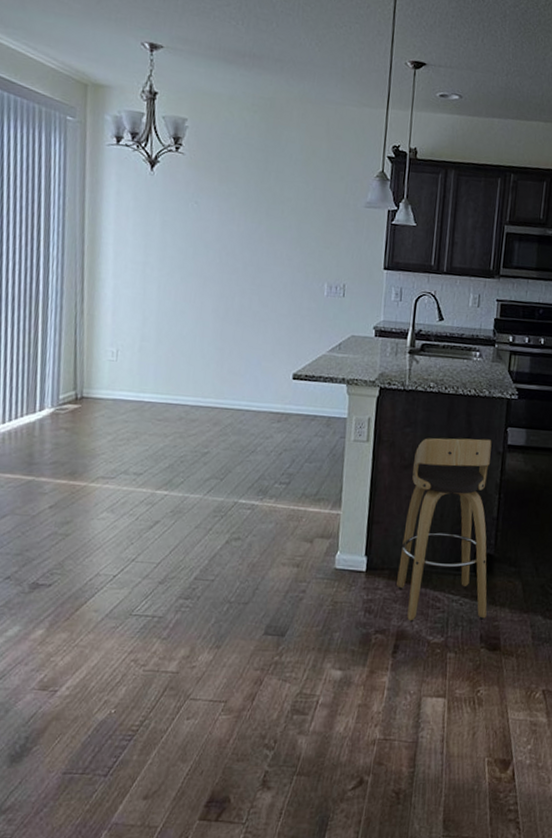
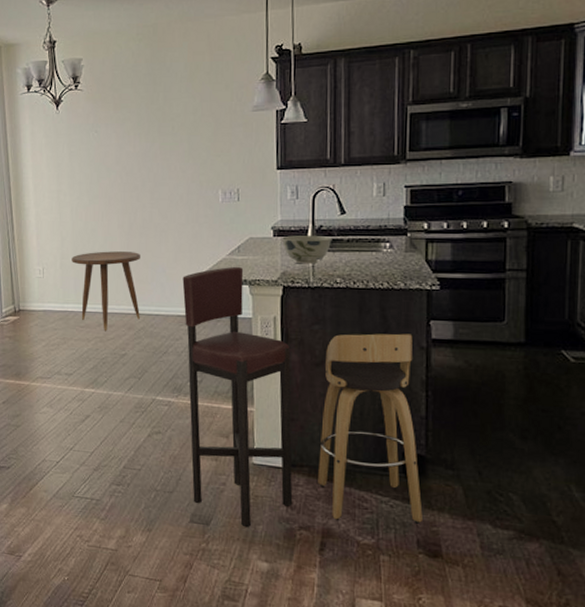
side table: none [153,336,235,427] -> present [72,251,140,332]
bar stool: none [269,363,381,636] -> present [182,266,293,528]
bowl: none [381,337,430,368] -> present [281,235,333,264]

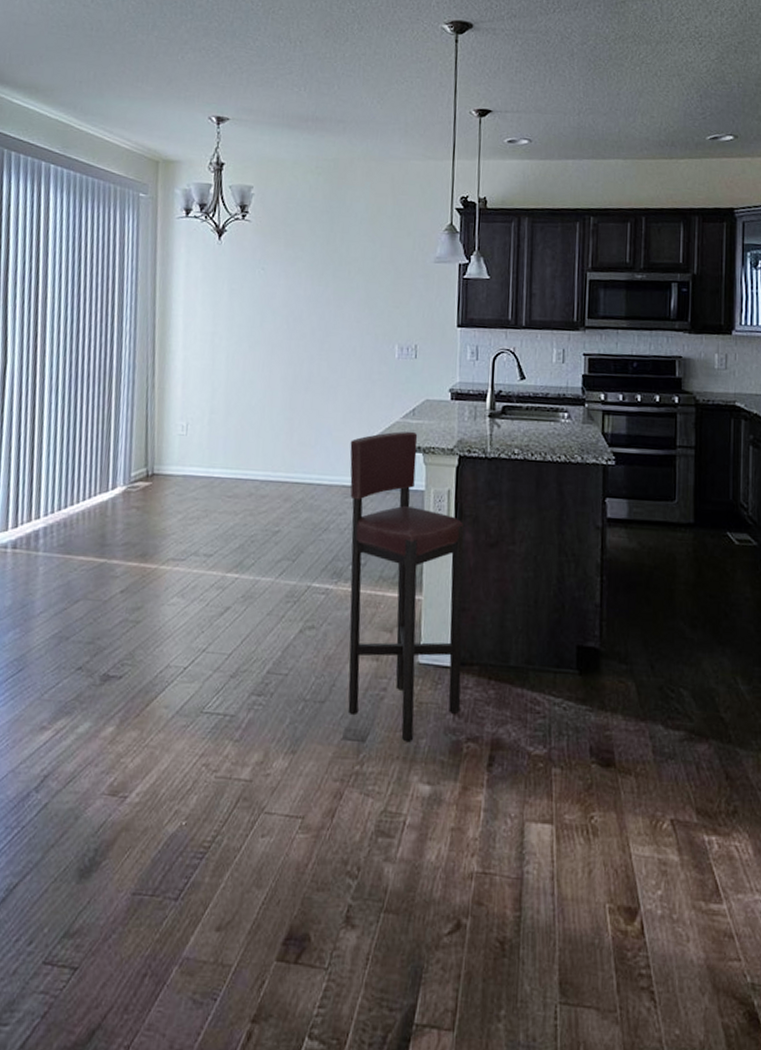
side table: present [72,251,140,332] -> none [222,407,304,503]
bowl: present [281,235,333,264] -> none [458,400,512,433]
bar stool: present [318,333,423,524] -> none [488,511,596,730]

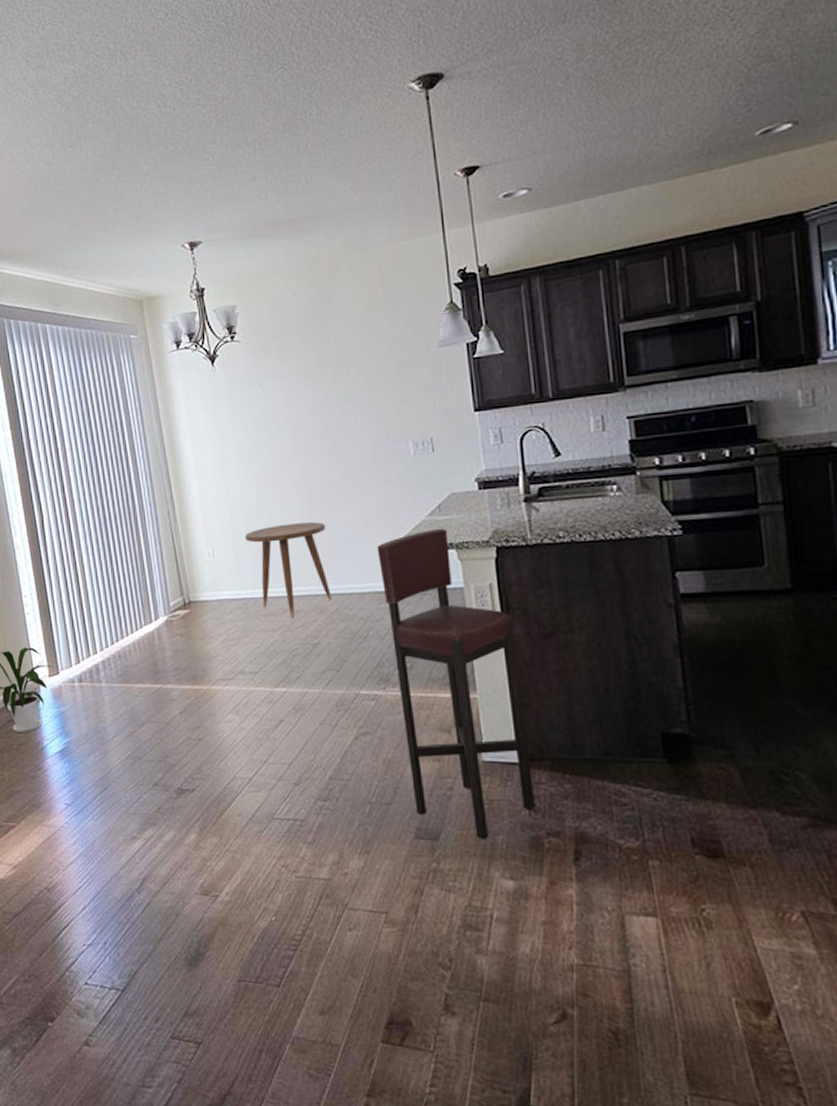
side table: none [222,407,304,503] -> present [245,522,332,619]

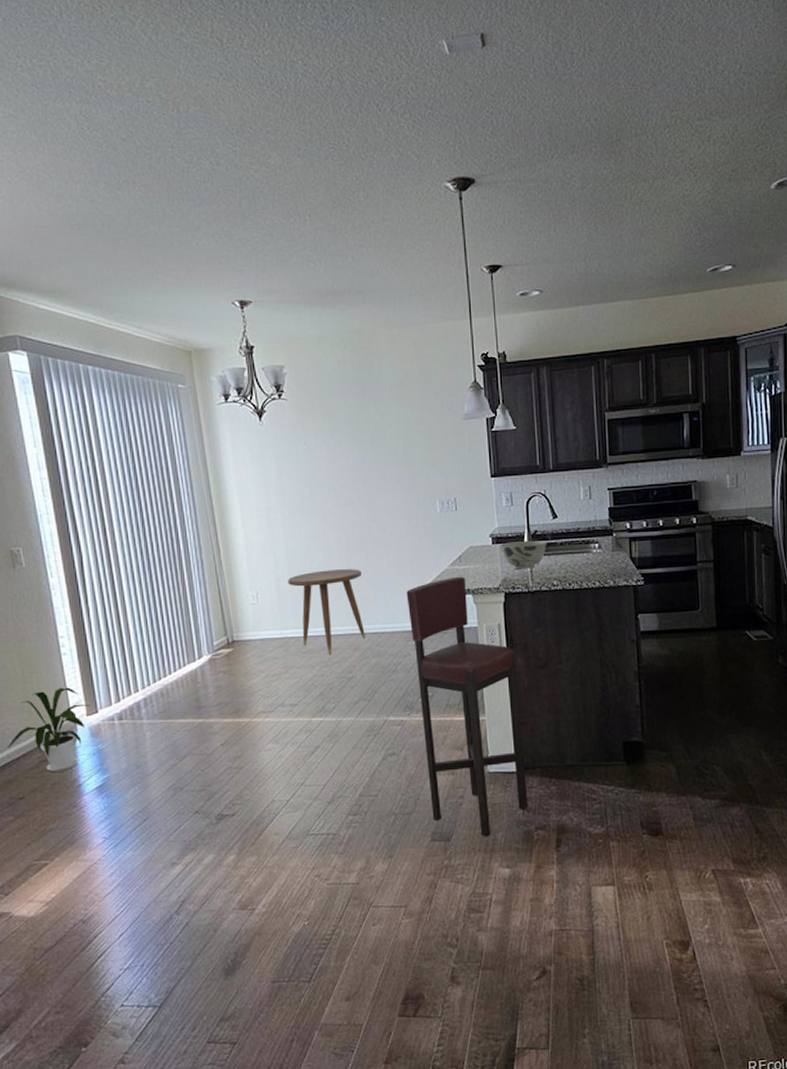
bowl: none [487,483,549,519] -> present [499,540,547,570]

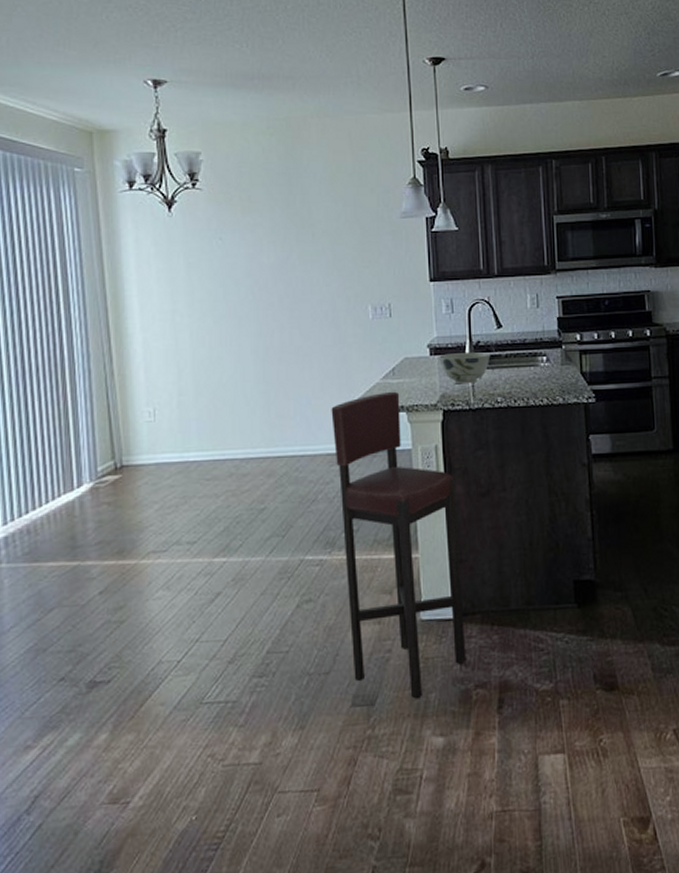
side table: present [288,569,365,656] -> none [192,382,281,483]

